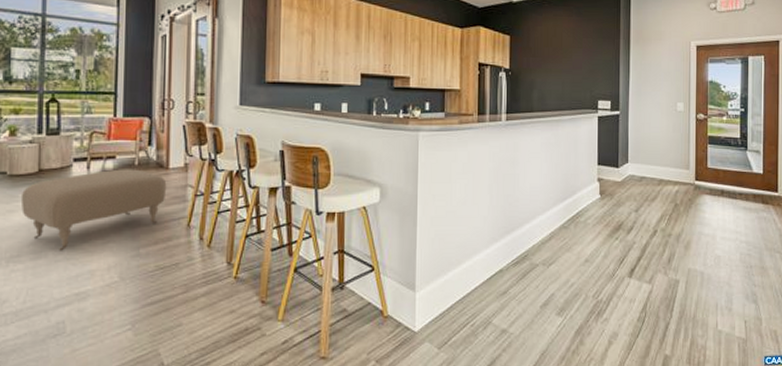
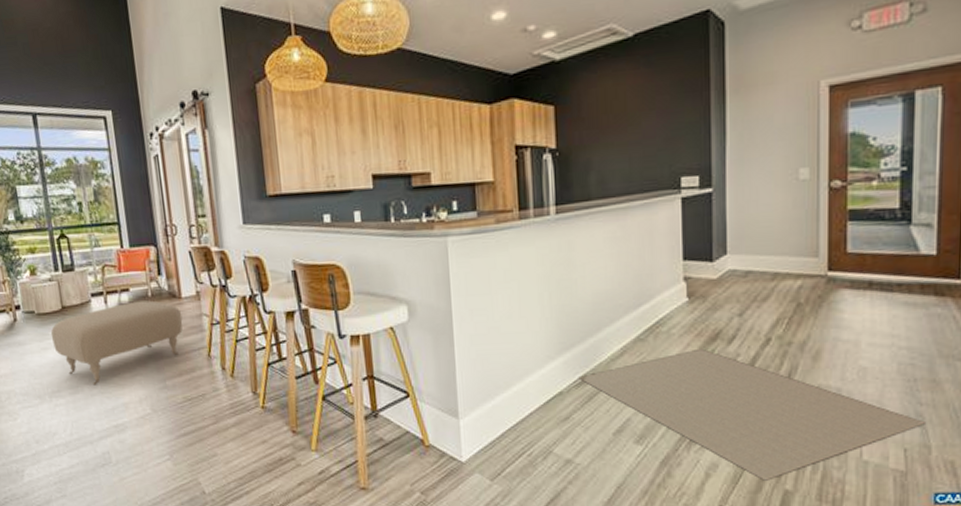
area rug: none [516,236,758,347] -> present [578,348,925,481]

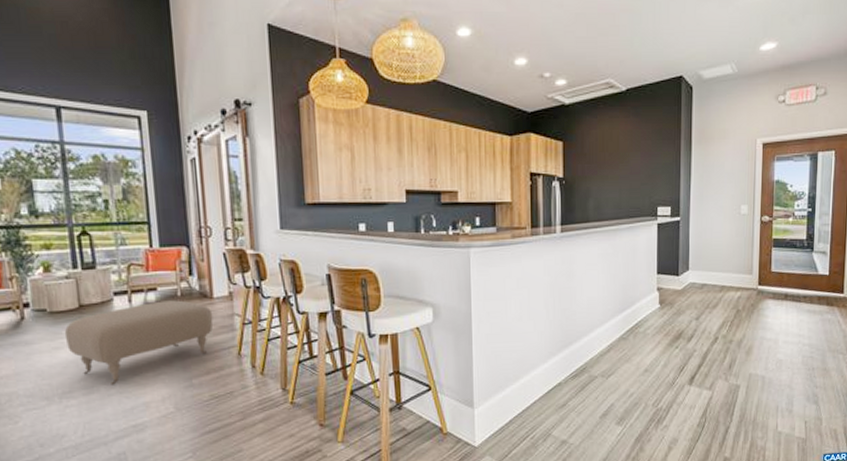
area rug: present [578,348,925,481] -> none [574,345,819,451]

